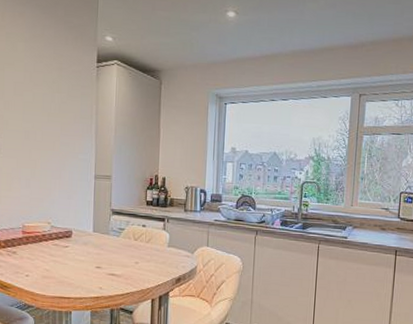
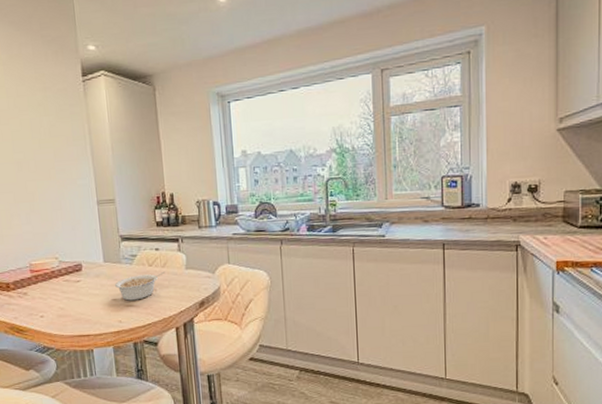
legume: none [100,246,148,270] -> present [114,271,165,301]

